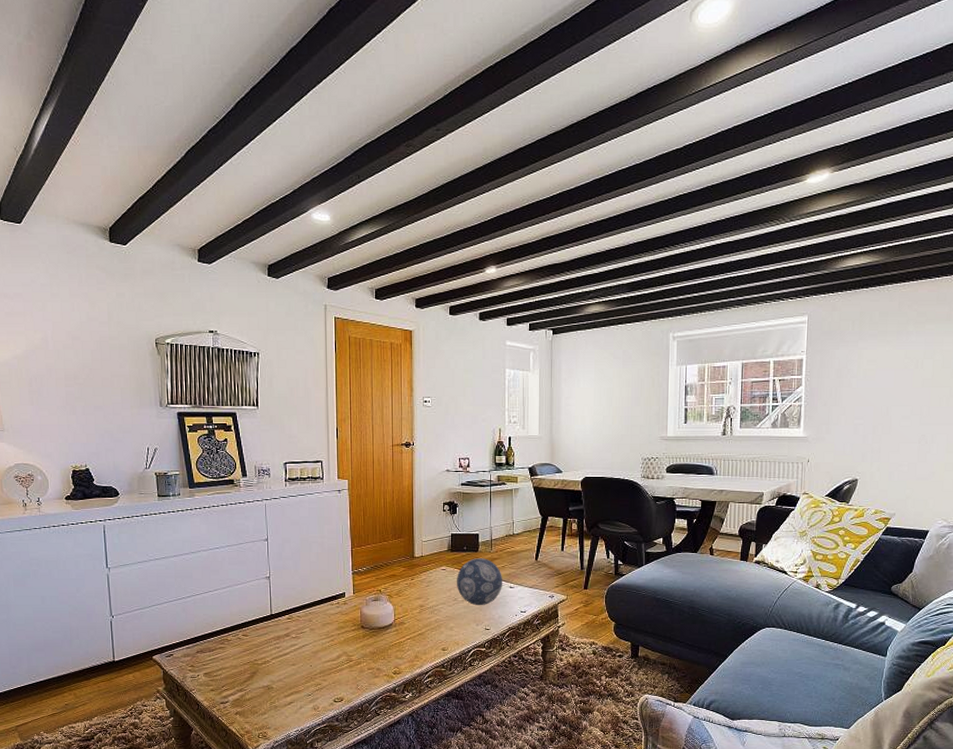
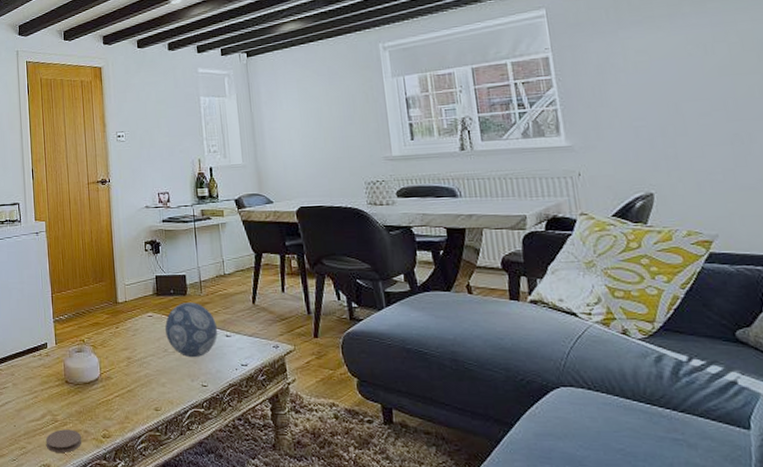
coaster: none [340,668,373,688] -> present [45,429,81,454]

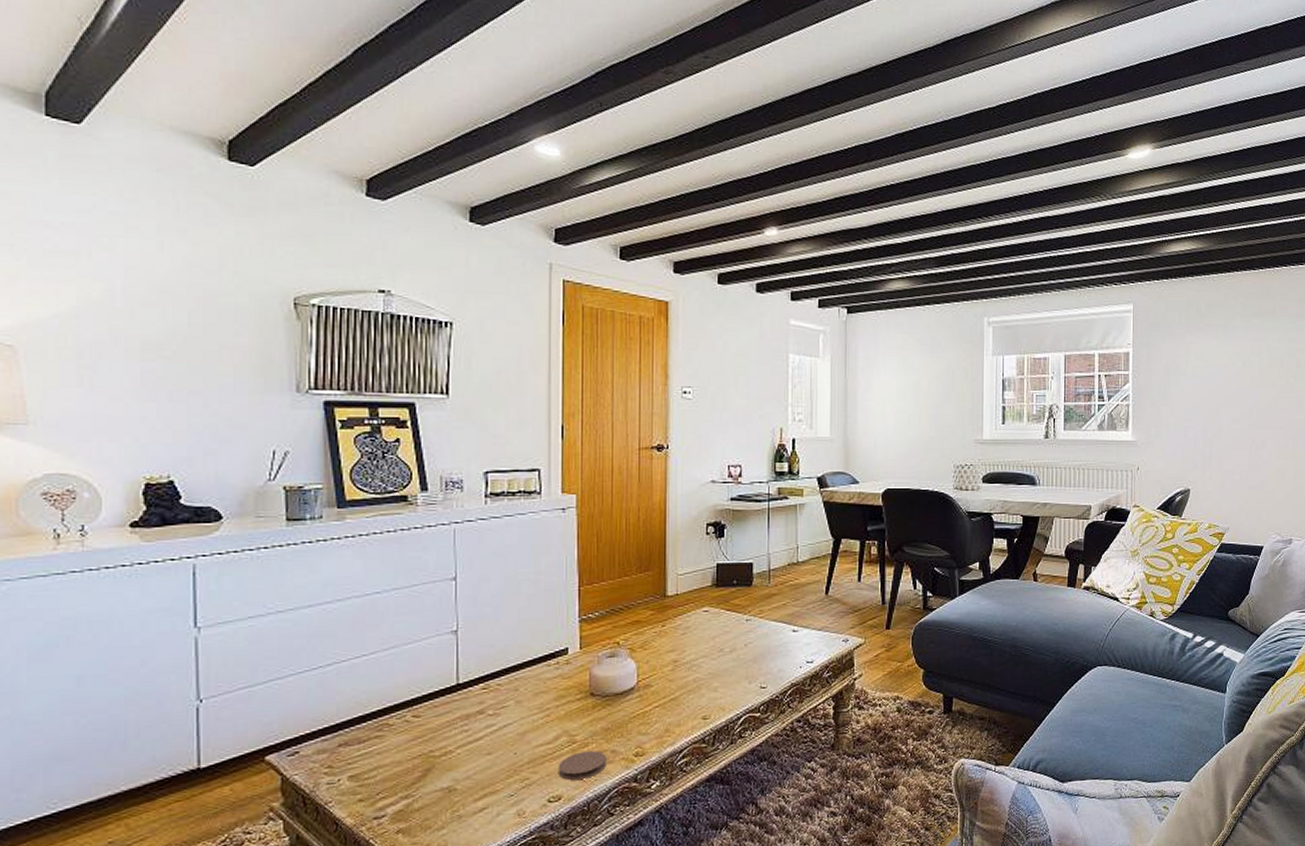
decorative ball: present [165,302,217,358] -> none [723,594,783,657]

